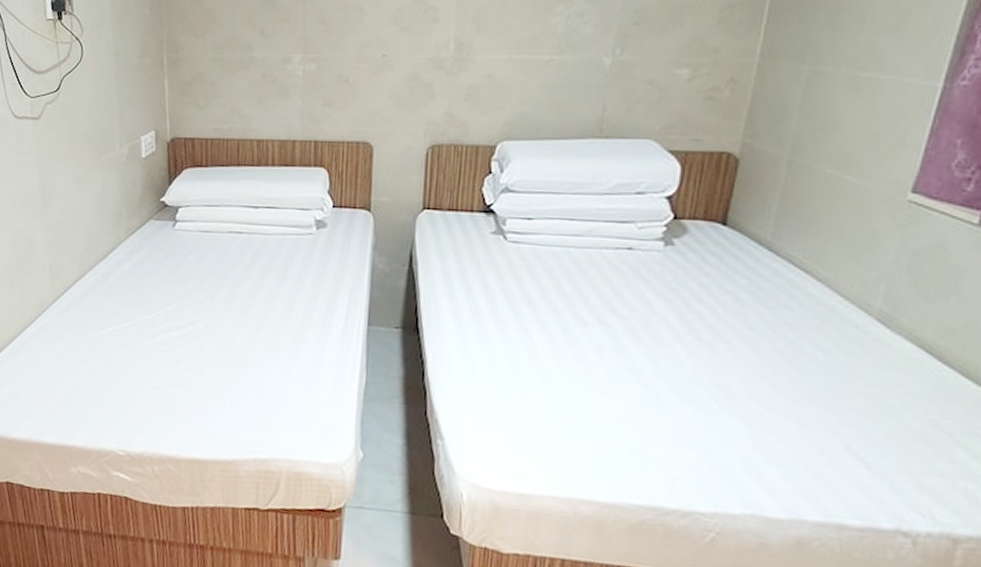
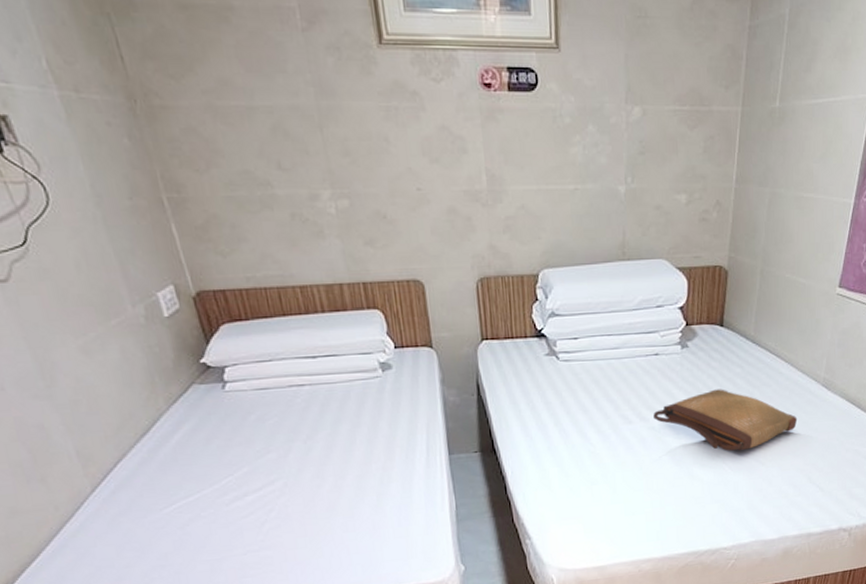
shoulder bag: none [617,301,833,387] -> present [653,389,798,451]

